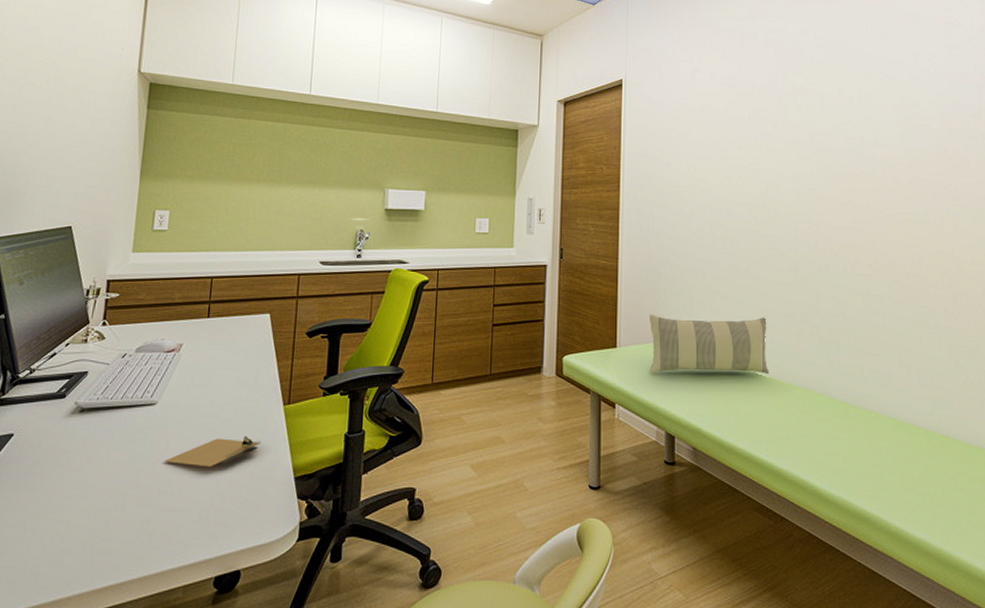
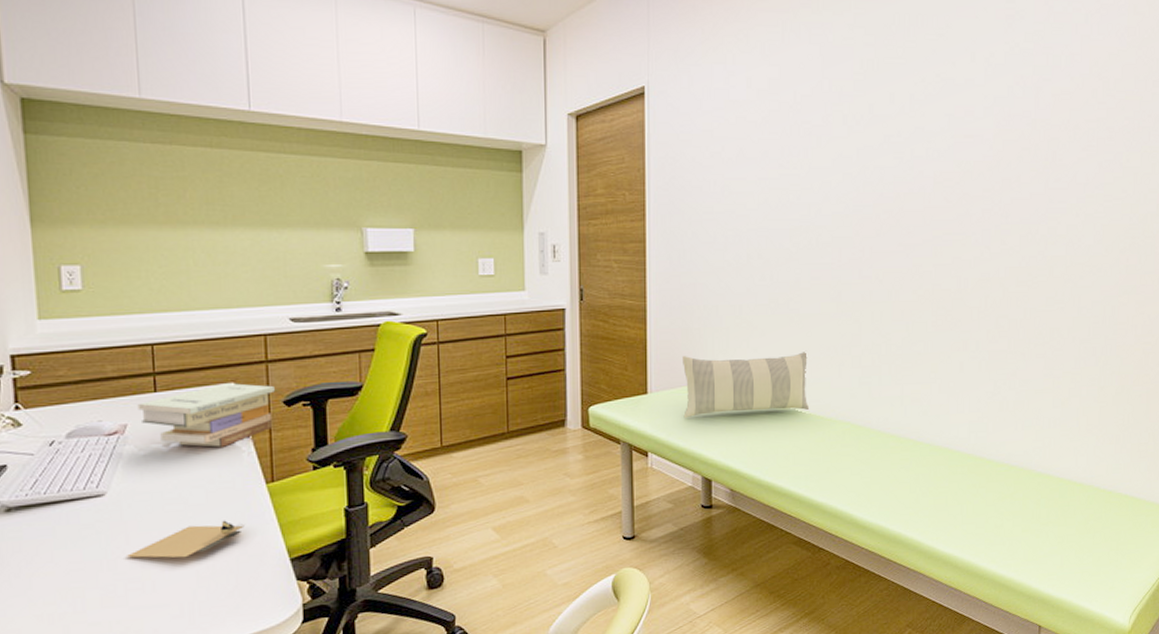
books: none [193,314,301,369] -> present [137,383,275,448]

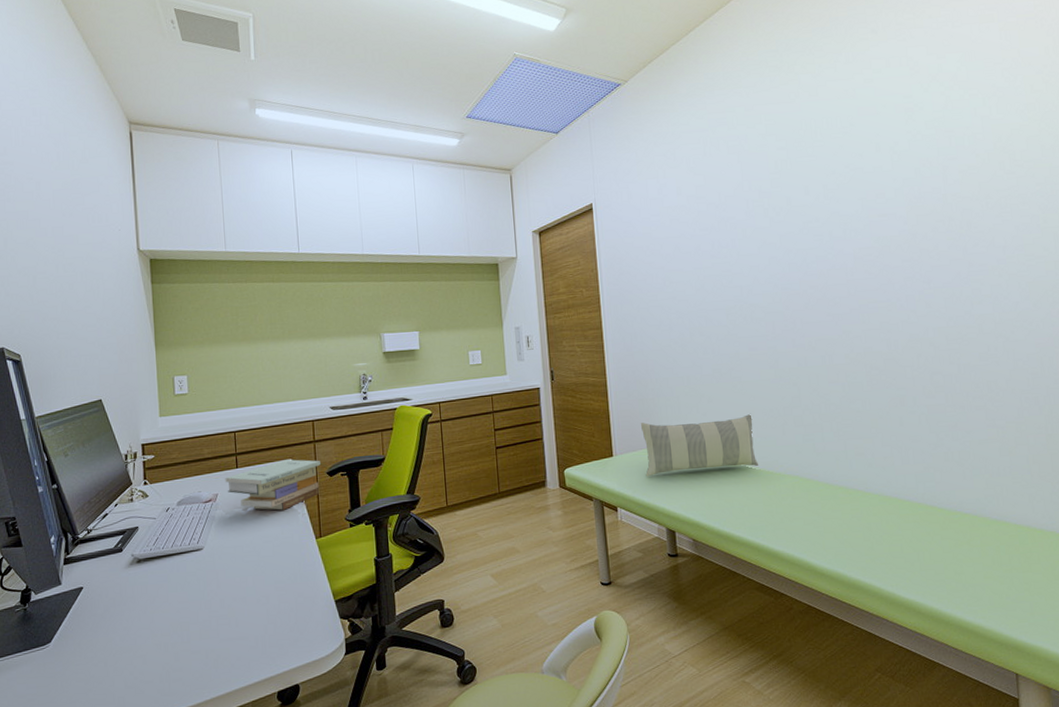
clipboard: present [125,520,244,558] -> none [217,569,301,600]

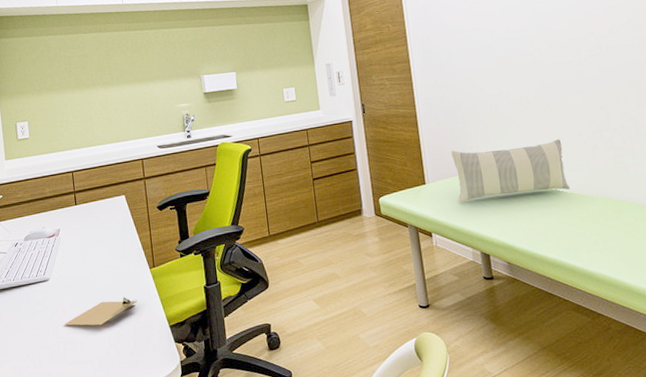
clipboard: none [217,569,301,600] -> present [63,297,138,326]
books: present [225,459,321,511] -> none [65,195,152,244]

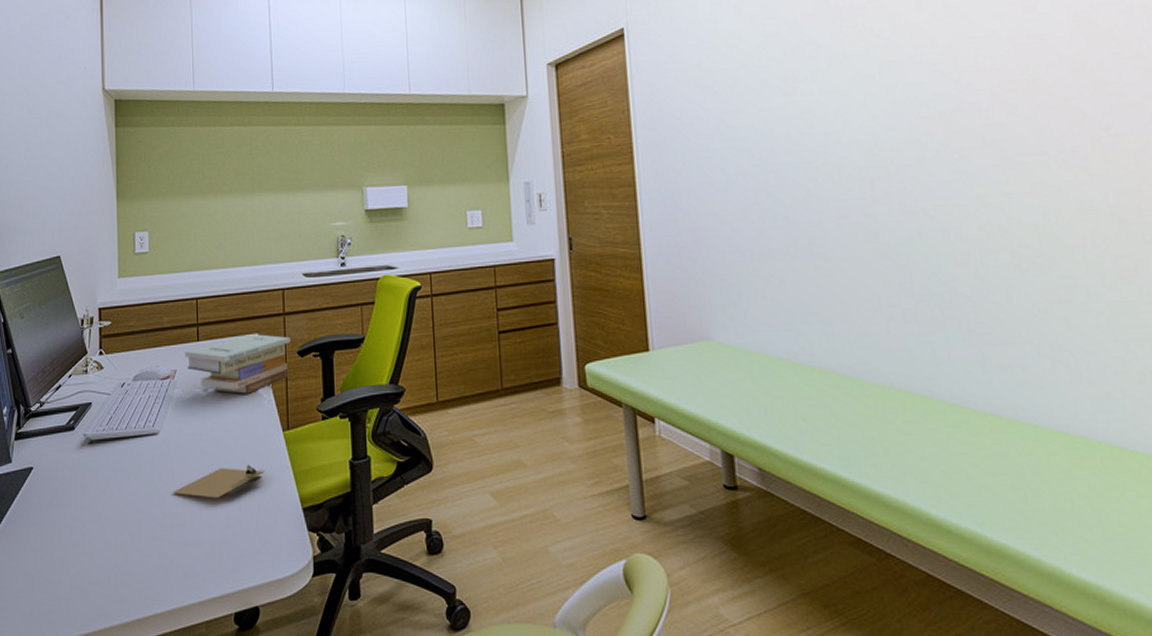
books: none [65,195,152,244] -> present [185,334,290,394]
pillow: present [451,139,571,203] -> none [685,304,853,381]

